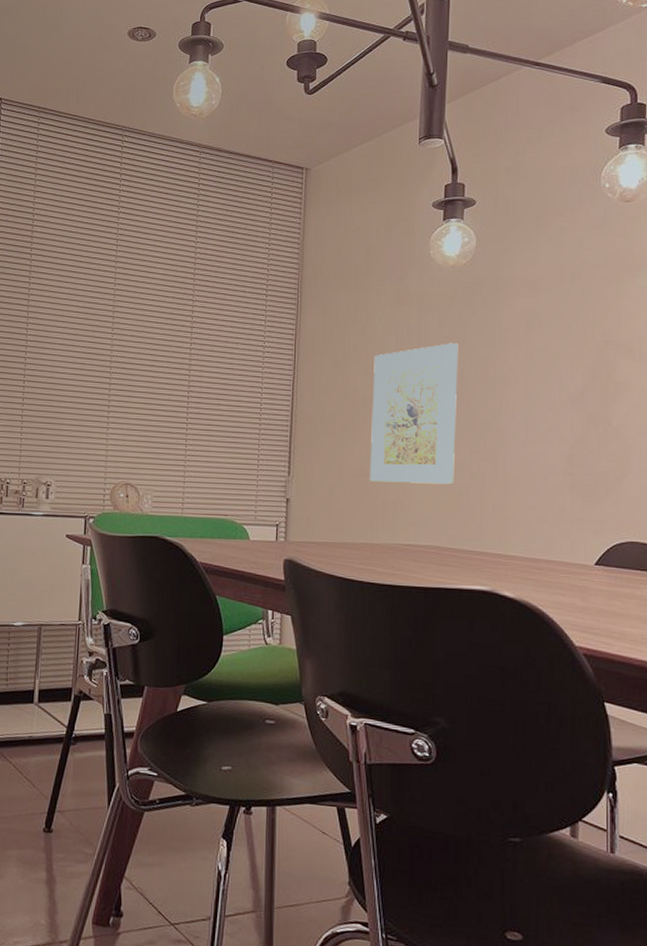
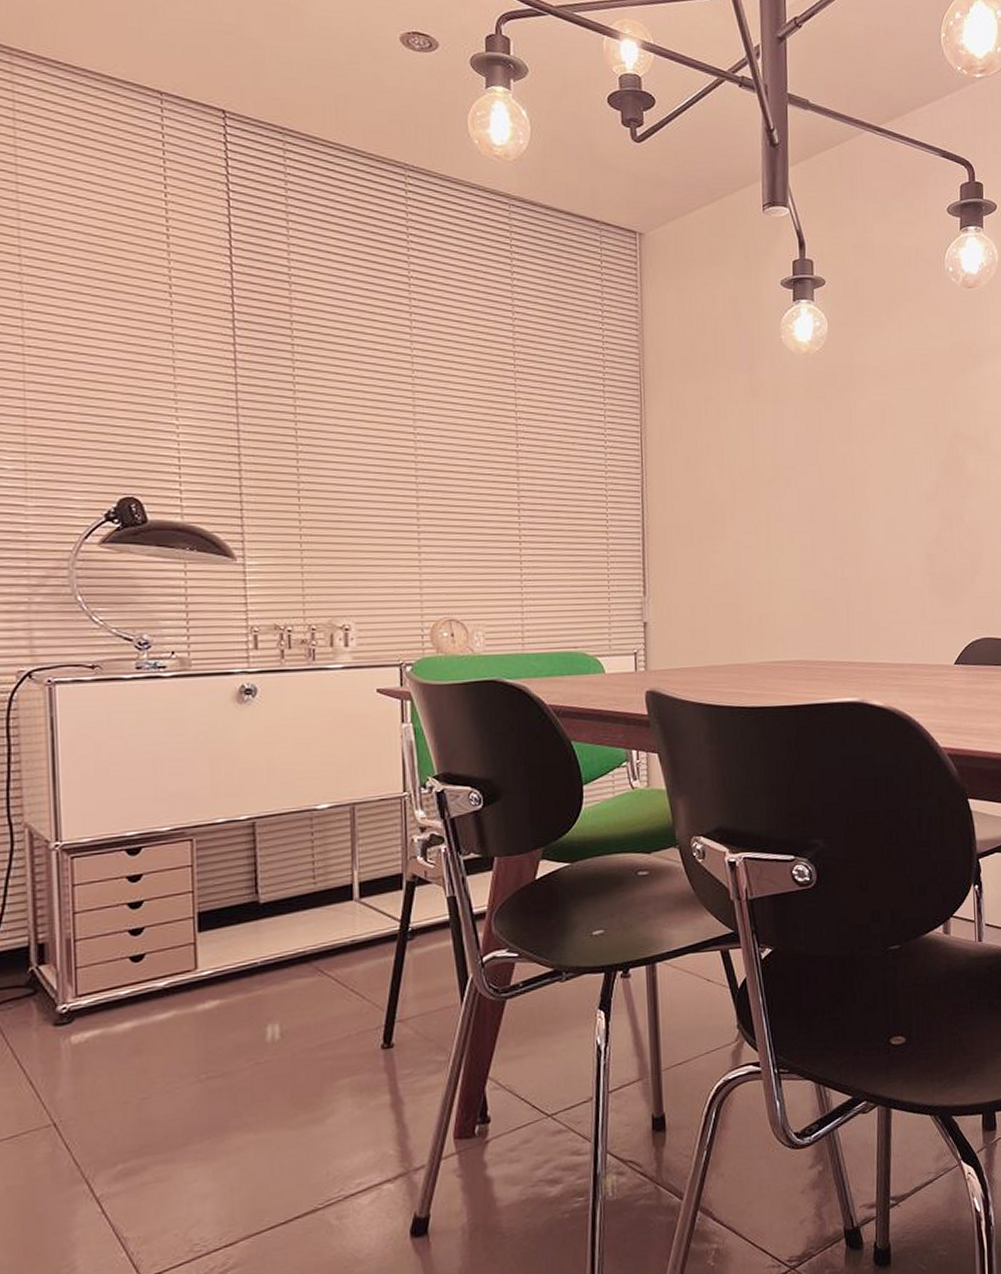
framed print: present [369,343,459,485] -> none [729,439,819,596]

